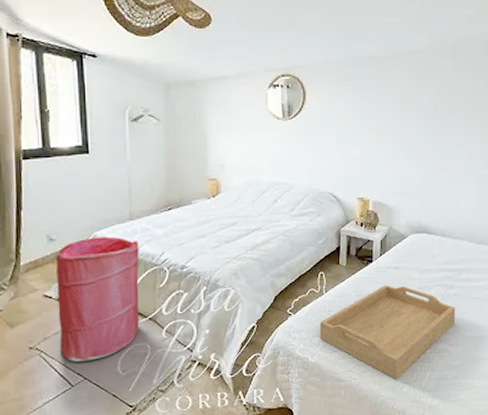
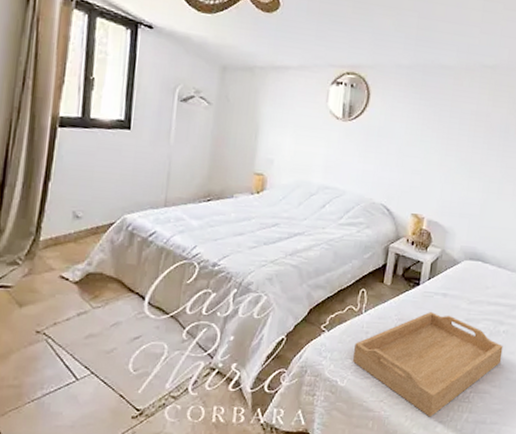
laundry hamper: present [56,236,140,362] -> none [69,220,171,354]

